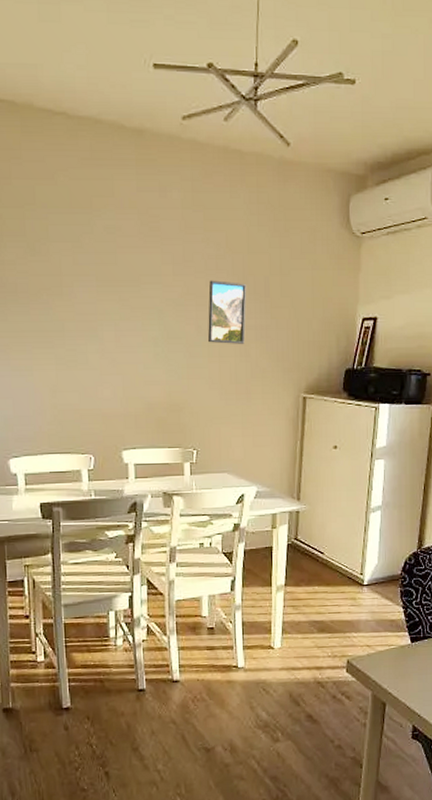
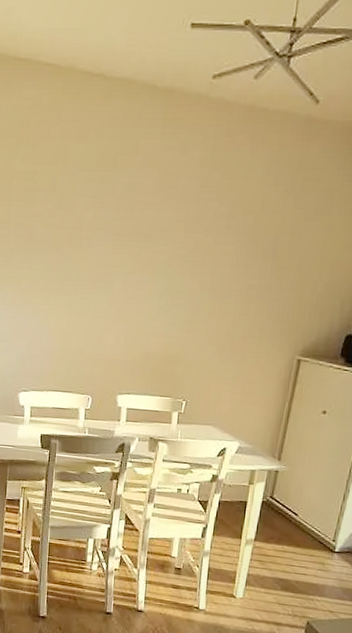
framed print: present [208,280,247,344] -> none [210,238,256,303]

